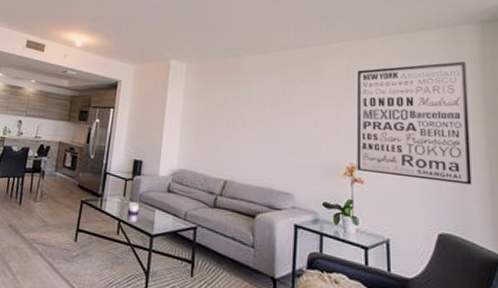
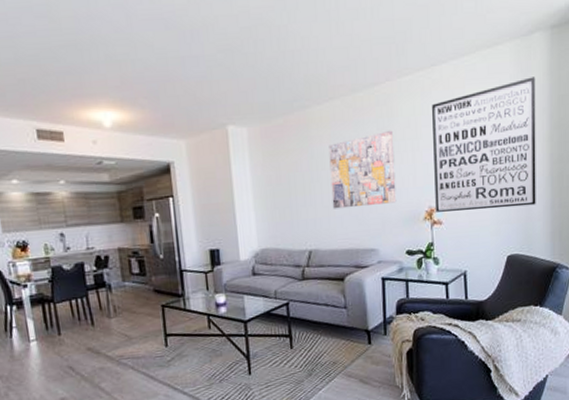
wall art: none [252,86,318,153] -> present [328,130,397,209]

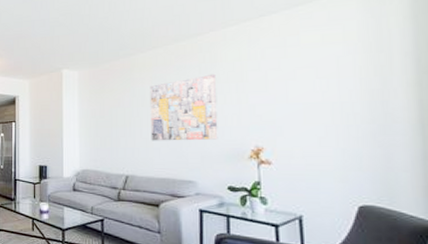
wall art: present [432,77,536,212] -> none [260,21,400,154]

